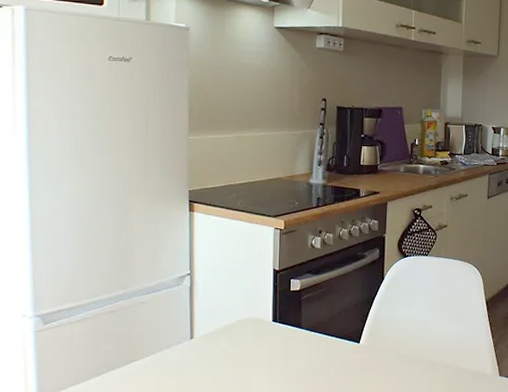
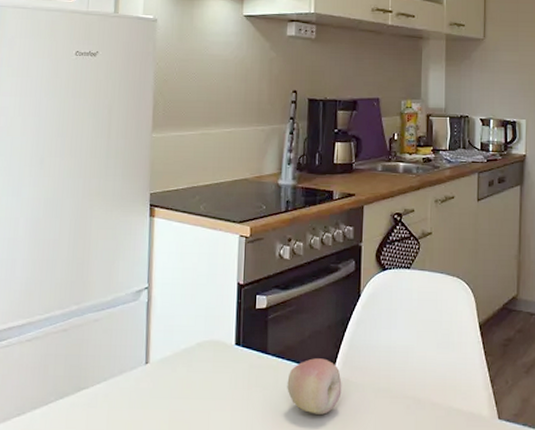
fruit: none [319,331,367,377] -> present [287,358,342,415]

